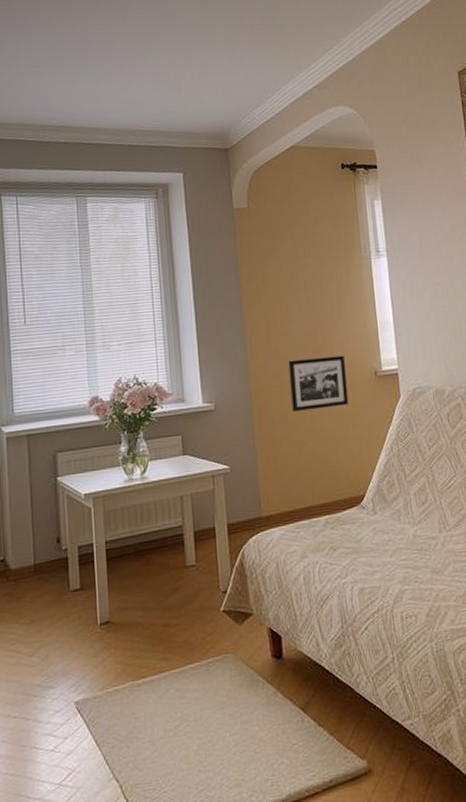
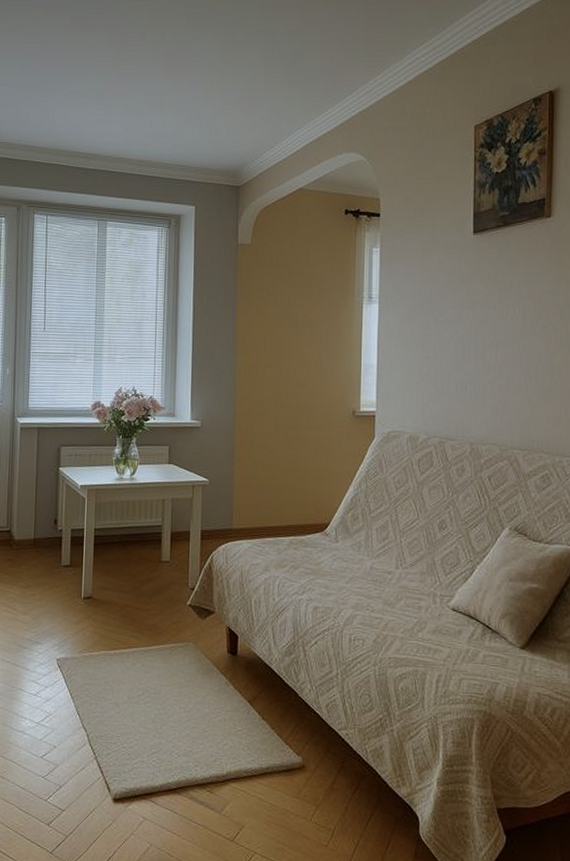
picture frame: present [288,355,349,412] -> none [271,391,325,439]

